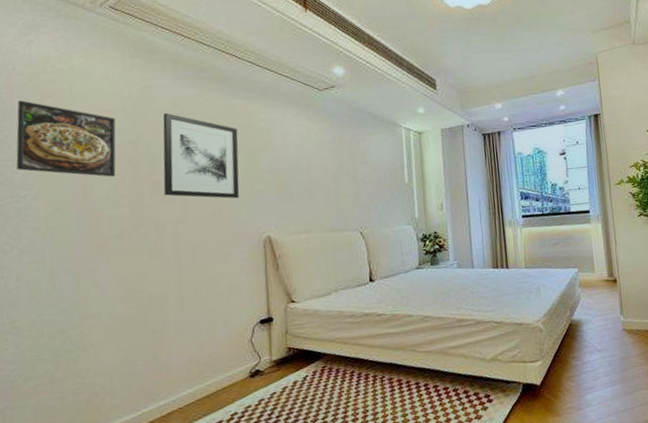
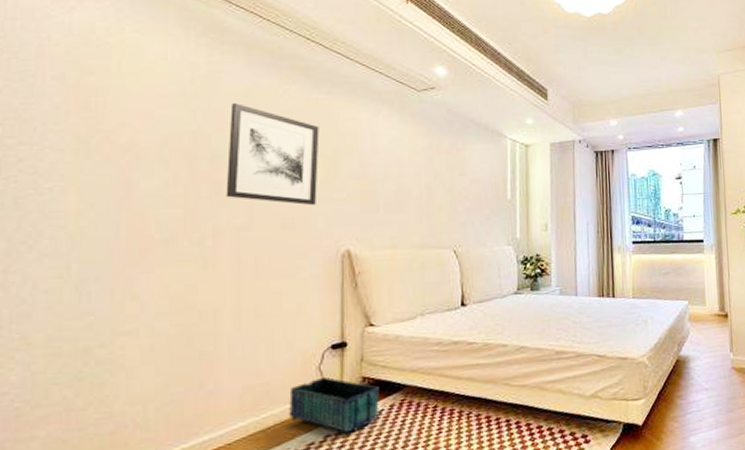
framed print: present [16,100,116,177] -> none [43,75,172,172]
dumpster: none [227,348,304,397] -> present [289,376,379,433]

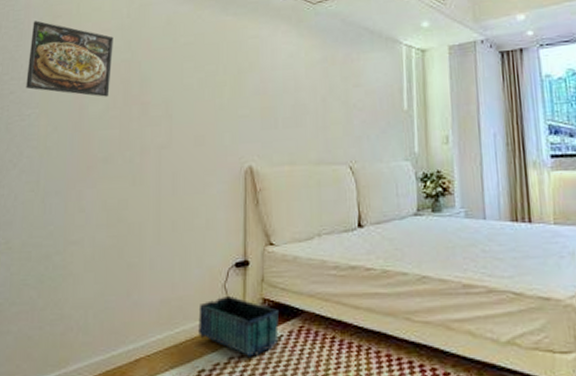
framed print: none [43,75,172,172] -> present [26,20,114,97]
wall art: present [226,103,319,206] -> none [151,31,226,123]

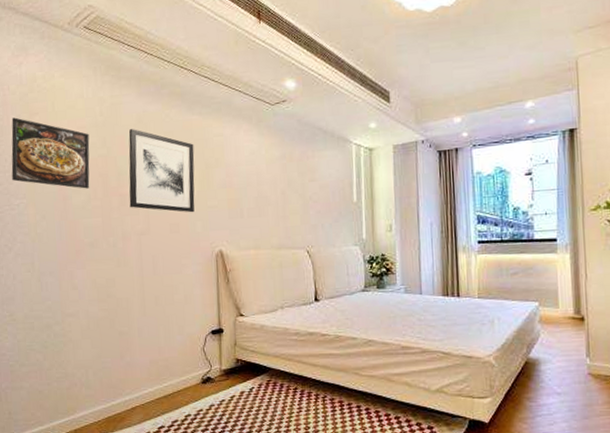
wall art: none [151,31,226,123] -> present [128,129,195,213]
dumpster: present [198,295,279,357] -> none [182,356,250,405]

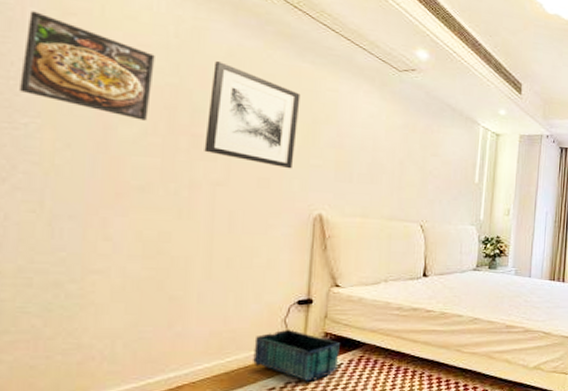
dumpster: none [182,356,250,405] -> present [253,329,340,382]

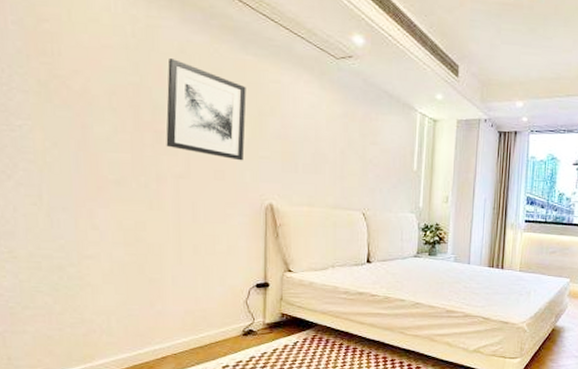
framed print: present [20,11,155,121] -> none [10,19,118,119]
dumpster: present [253,329,340,382] -> none [222,309,295,357]

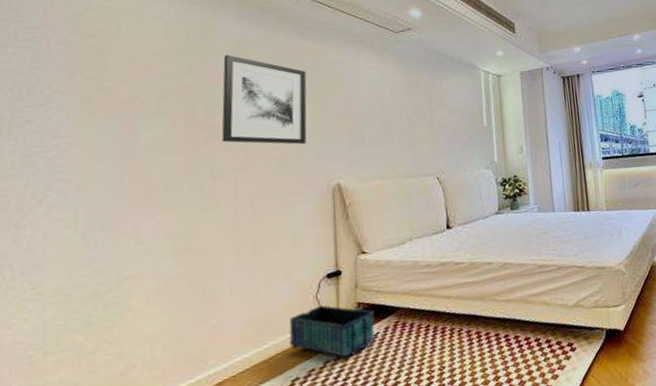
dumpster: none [222,309,295,357] -> present [289,304,375,358]

